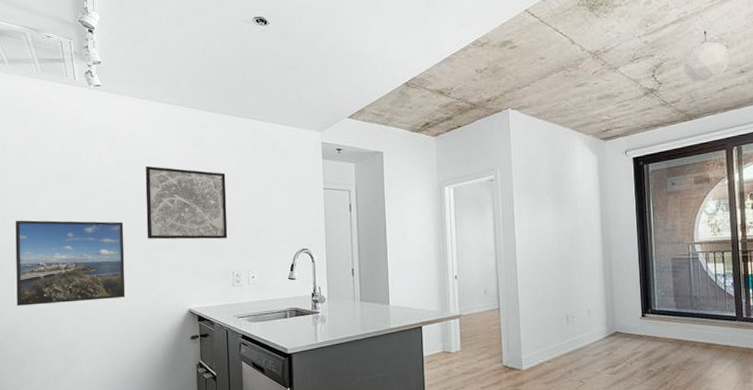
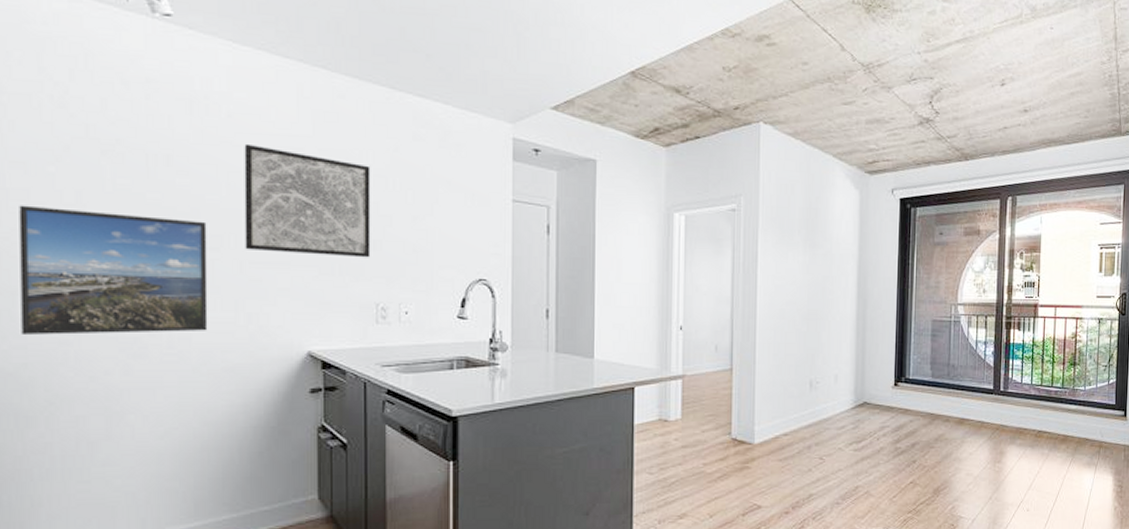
pendant lamp: present [683,30,730,83] -> none [963,56,1014,118]

